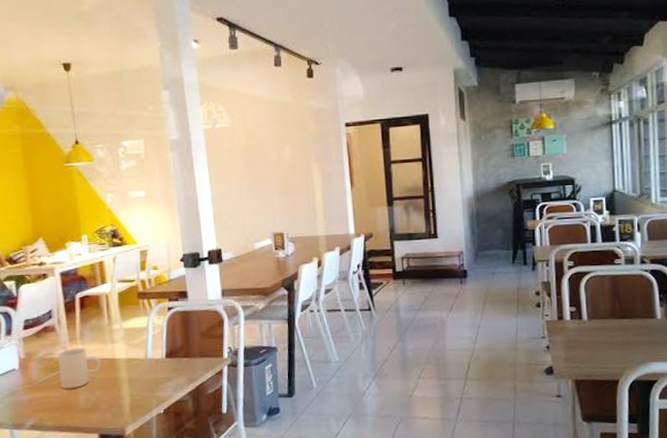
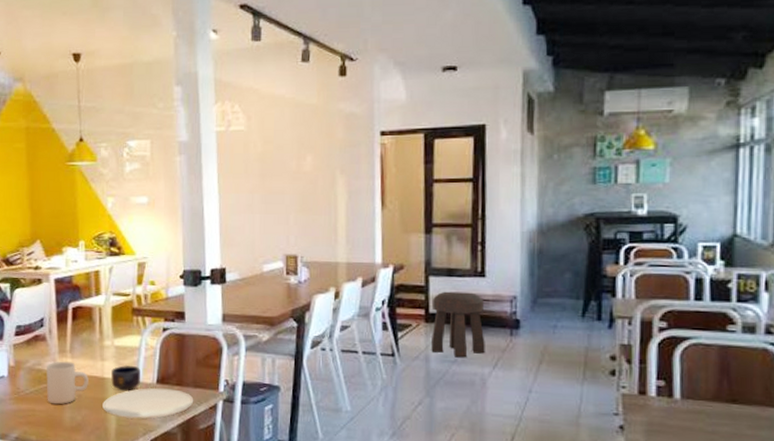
plate: none [116,361,201,393] -> present [102,388,194,419]
mug: none [122,344,151,369] -> present [111,364,141,391]
stool: none [398,251,442,306] -> present [431,291,485,358]

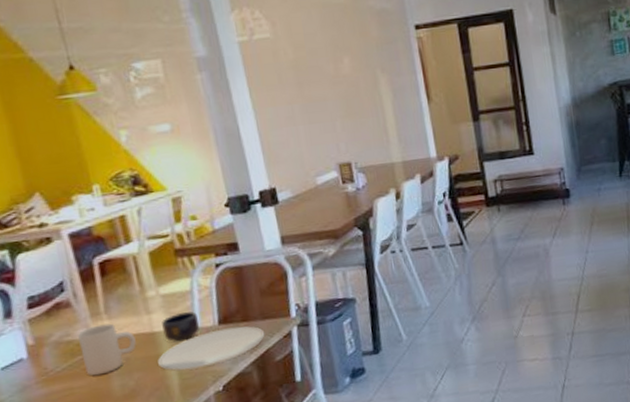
stool: present [431,291,485,358] -> none [490,171,544,235]

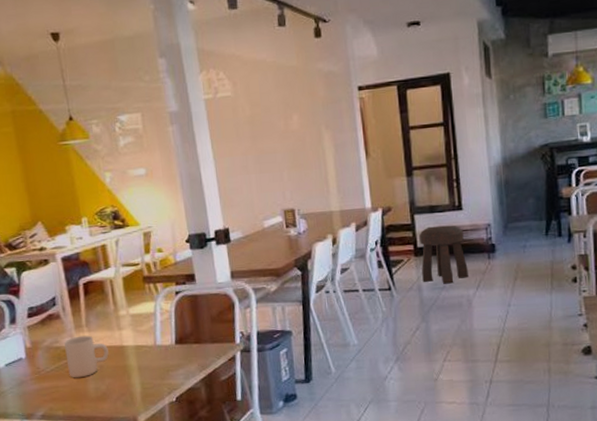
plate: present [158,326,265,371] -> none [125,347,213,381]
mug: present [162,311,200,342] -> none [130,331,160,356]
stool: none [490,171,544,235] -> present [419,225,468,284]

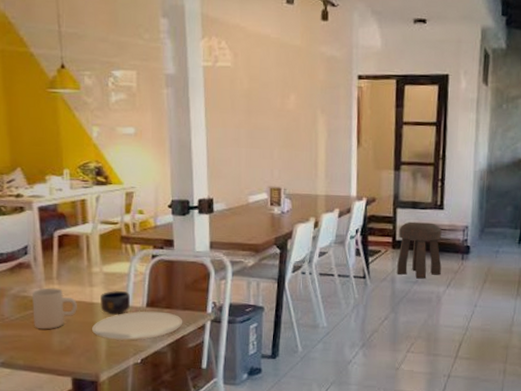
plate: none [125,347,213,381] -> present [92,311,183,341]
mug: none [130,331,160,356] -> present [100,290,131,315]

